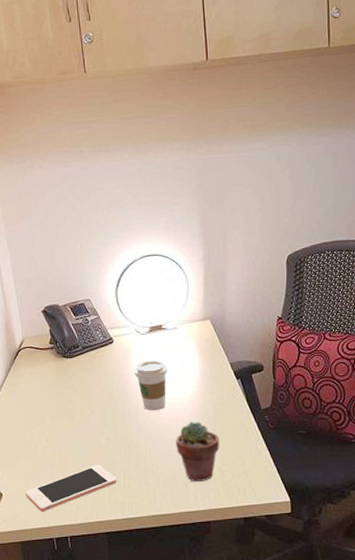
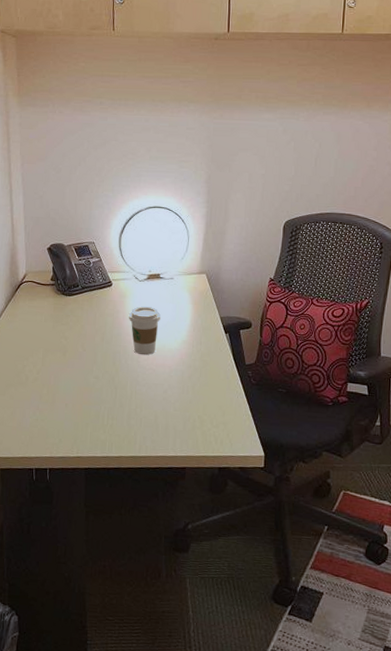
cell phone: present [25,465,117,512] -> none [10,401,101,442]
potted succulent: present [176,421,220,483] -> none [160,369,204,429]

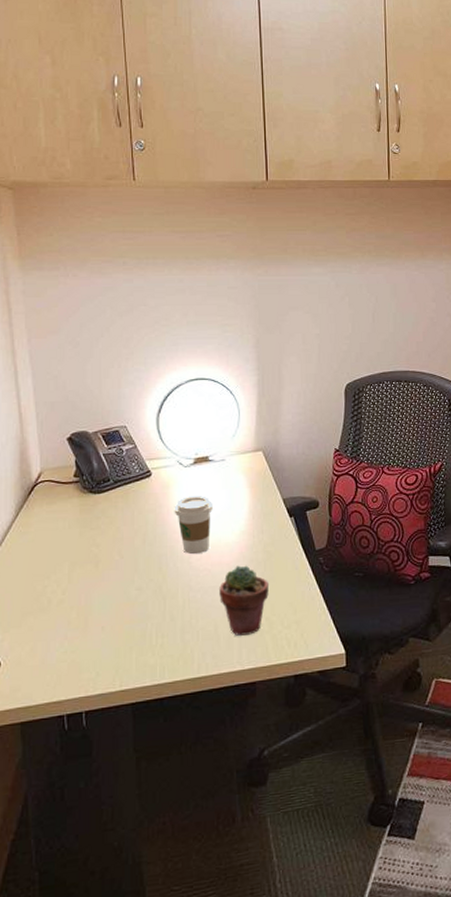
potted succulent: none [160,369,204,429] -> present [219,565,270,637]

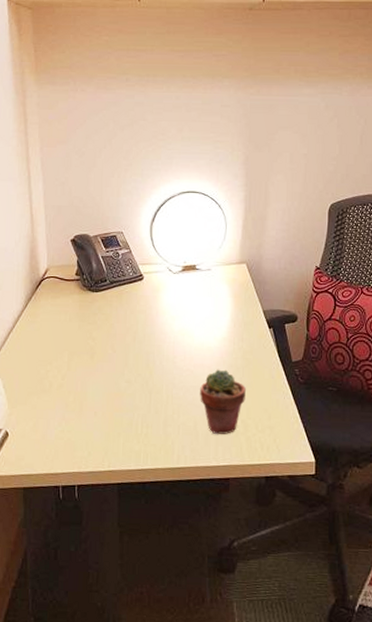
coffee cup: present [174,496,214,555] -> none [162,301,199,355]

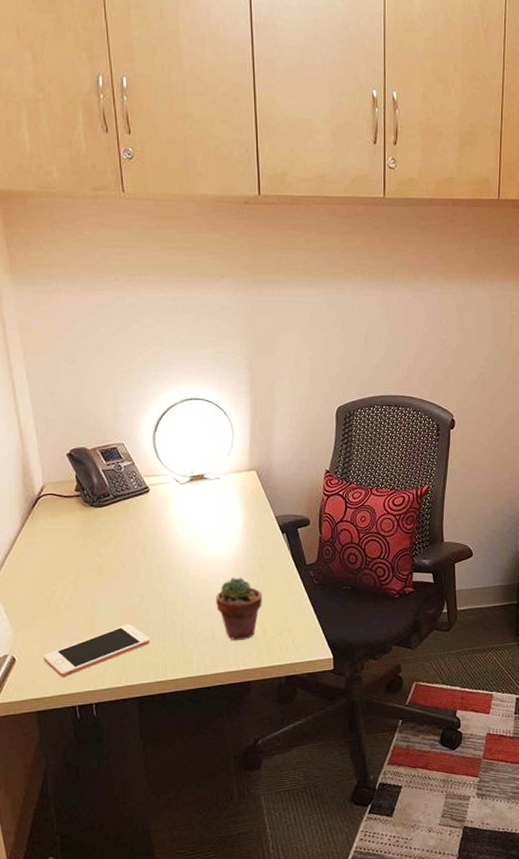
cell phone: none [33,409,134,456] -> present [42,624,150,677]

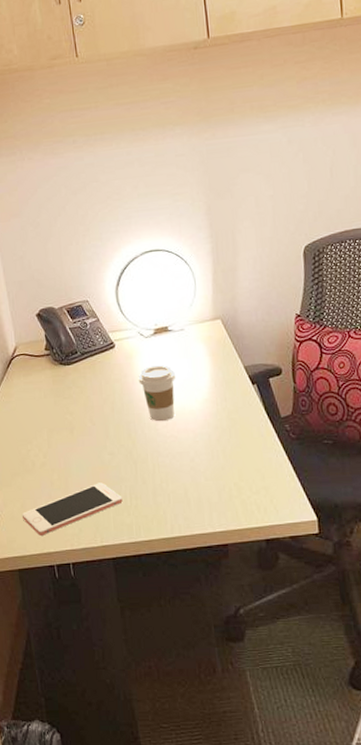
coffee cup: none [172,512,210,566] -> present [138,365,176,422]
potted succulent: present [216,577,263,641] -> none [186,432,236,501]

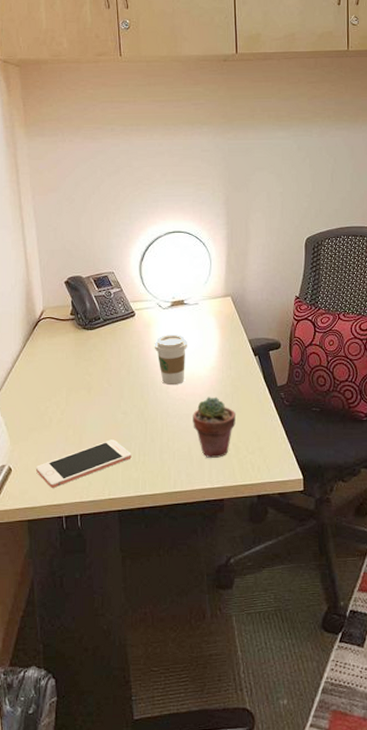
potted succulent: none [186,432,236,501] -> present [193,397,237,459]

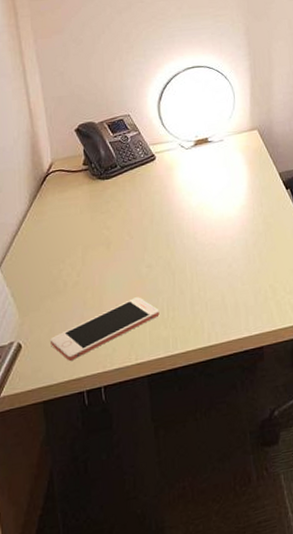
coffee cup: present [154,334,188,386] -> none [178,175,215,231]
potted succulent: present [193,397,237,459] -> none [224,237,271,305]

